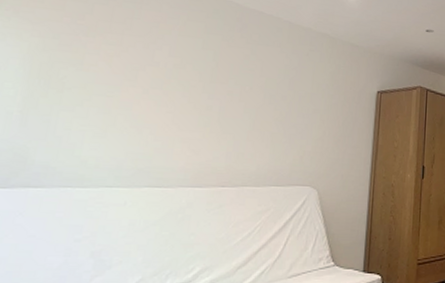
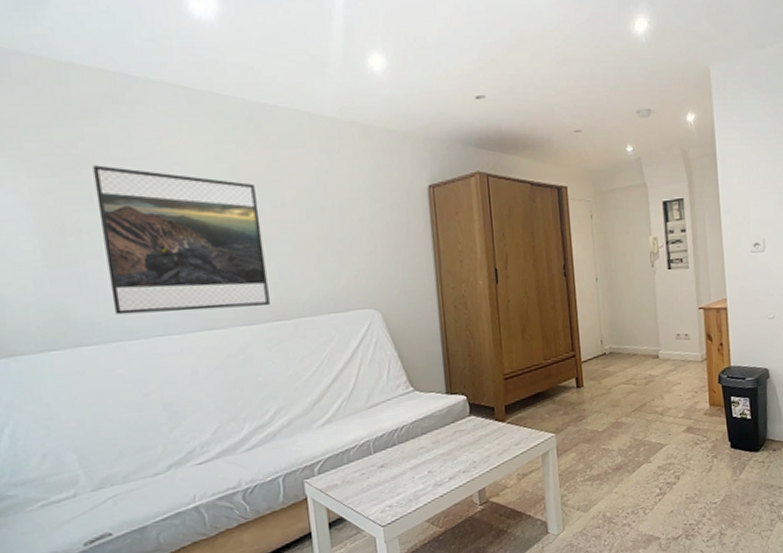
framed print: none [72,35,230,173] -> present [92,165,270,315]

